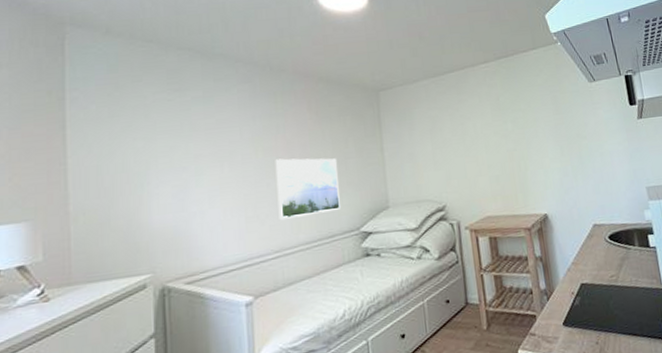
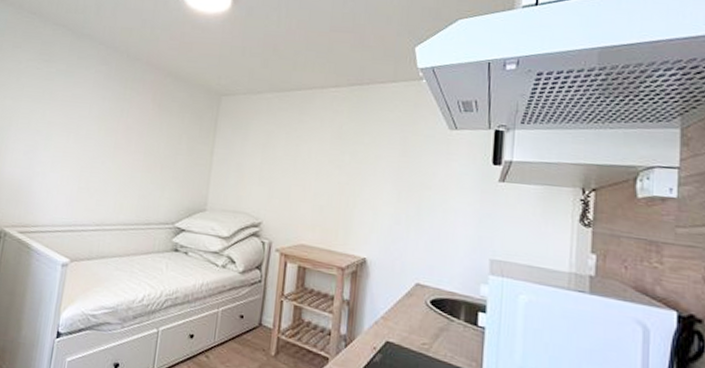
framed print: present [275,158,340,221] -> none [105,141,168,201]

